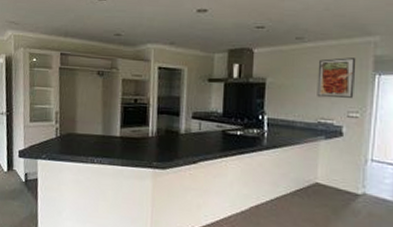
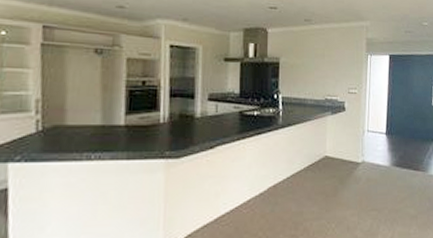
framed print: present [317,57,356,98] -> none [324,39,353,77]

